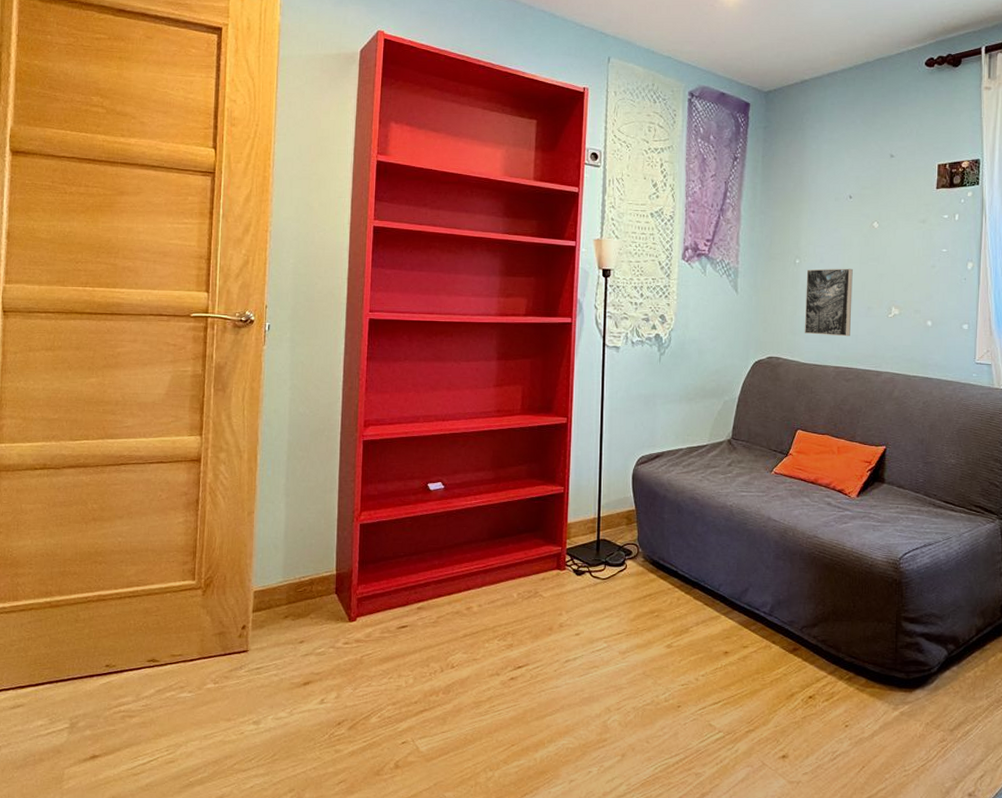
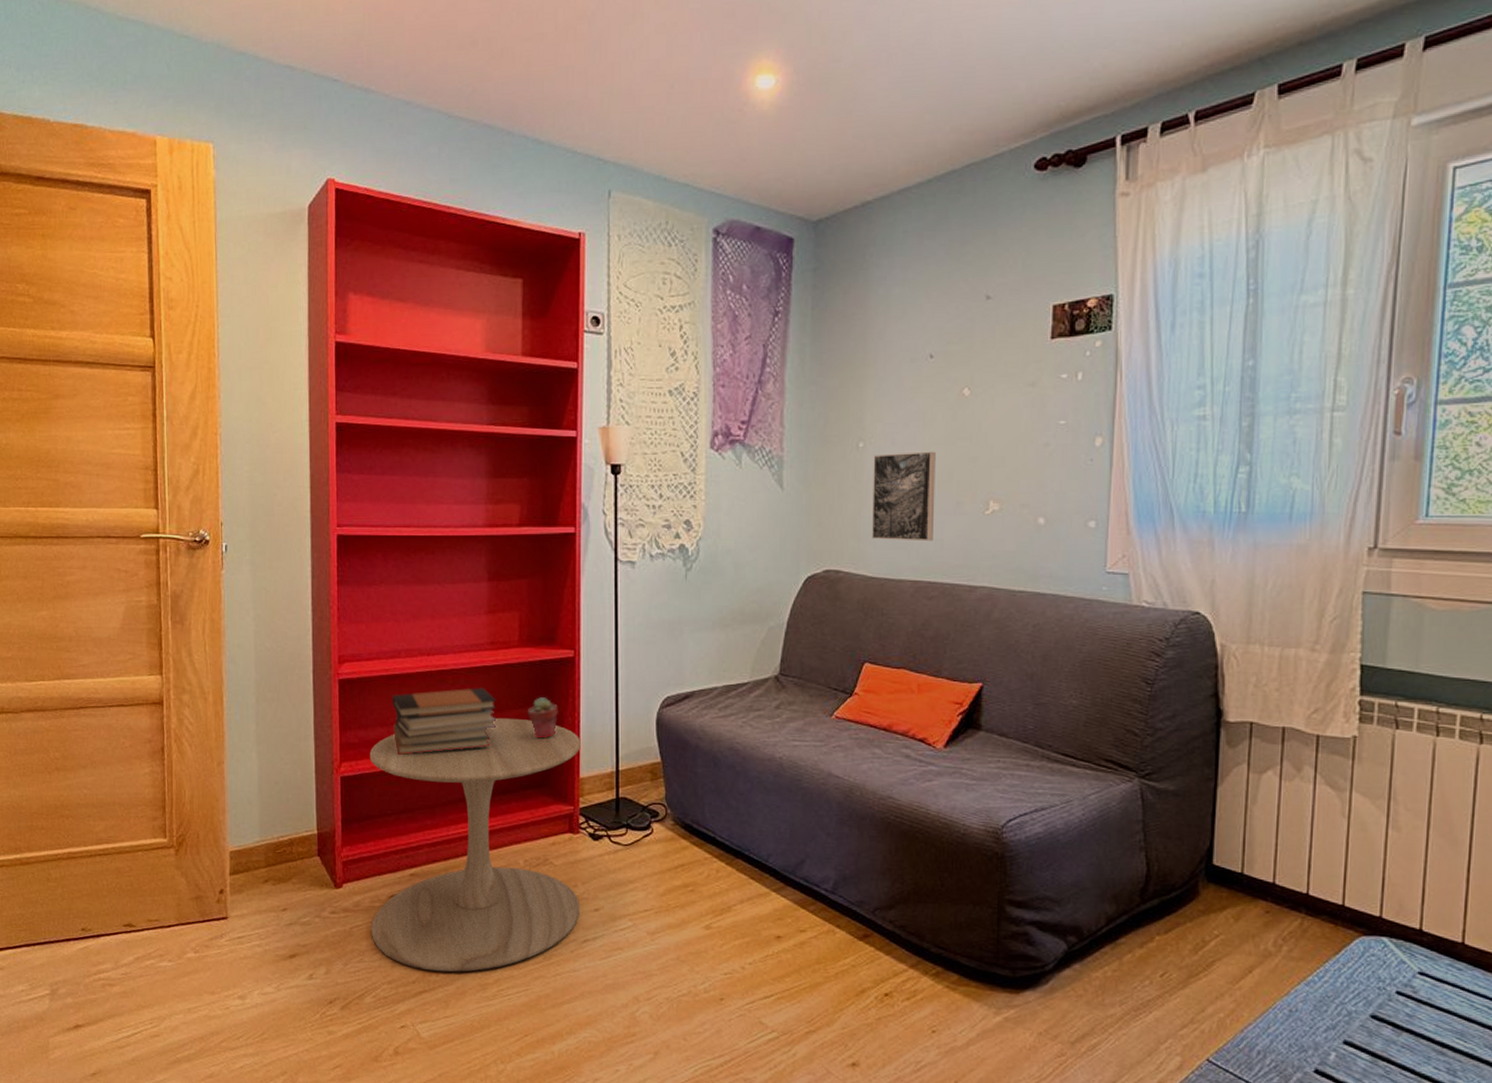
side table: none [380,473,569,693] -> present [369,717,581,972]
book stack: none [409,448,500,505] -> present [391,688,497,755]
potted succulent: none [526,456,553,491] -> present [528,697,559,739]

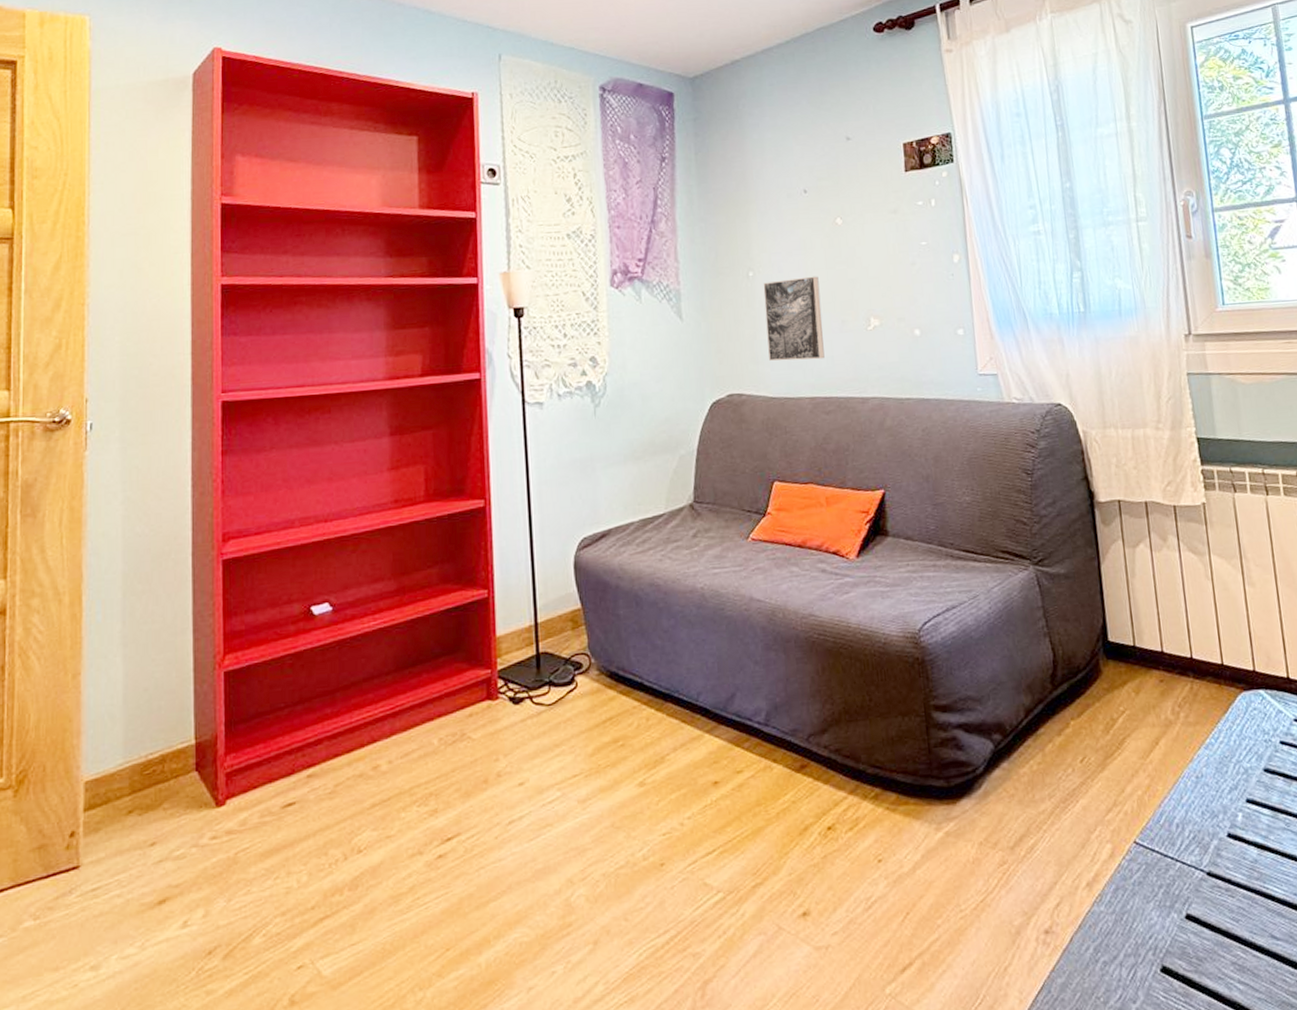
side table: present [369,717,581,972] -> none [258,579,503,890]
book stack: present [391,688,497,755] -> none [284,550,404,637]
potted succulent: present [528,697,559,739] -> none [437,553,471,599]

